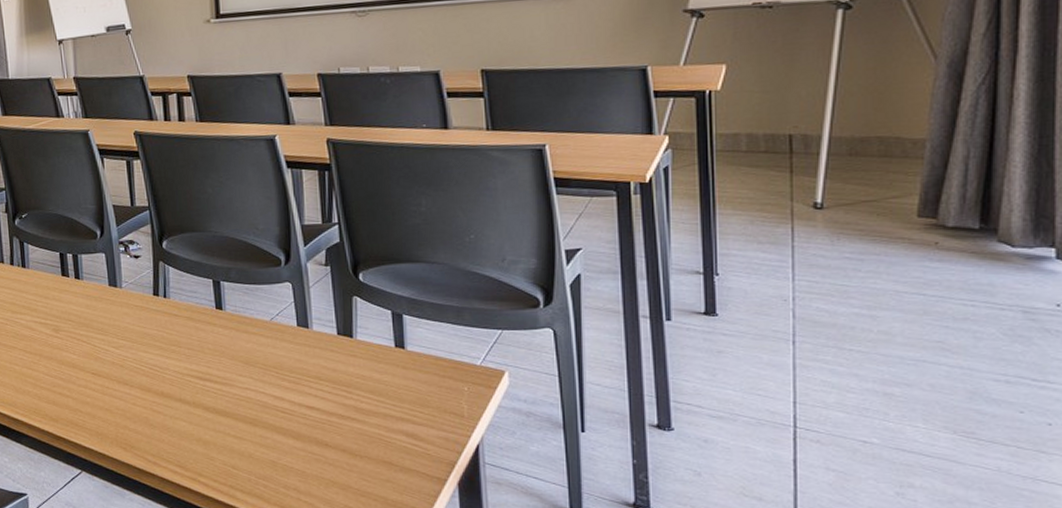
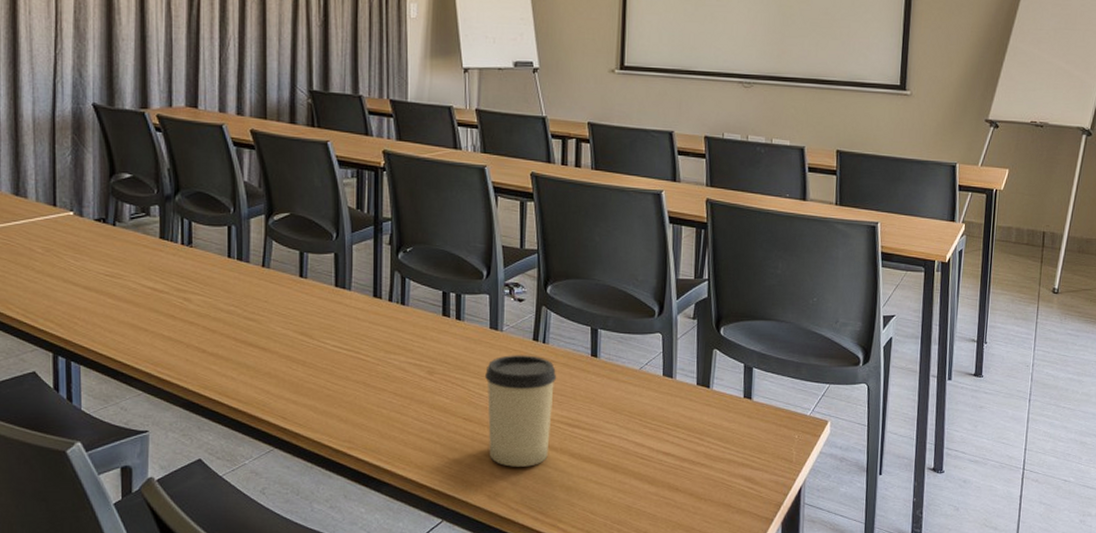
cup: none [109,310,182,420] -> present [485,355,557,467]

